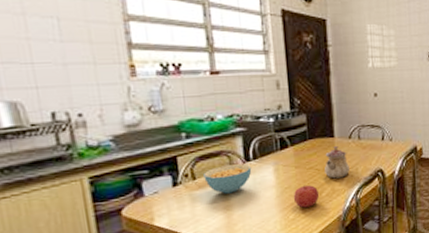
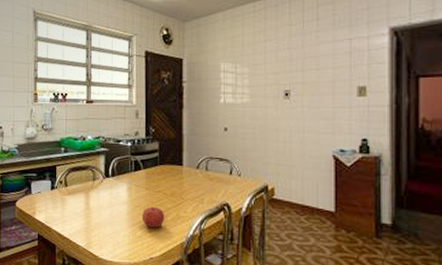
cereal bowl: present [203,164,252,194] -> none [73,178,110,203]
teapot: present [325,145,350,179] -> none [172,173,195,206]

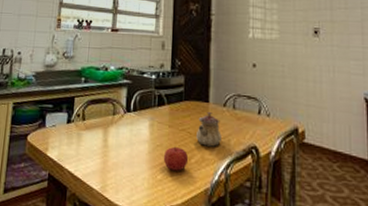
teapot: none [172,173,195,206] -> present [196,111,222,147]

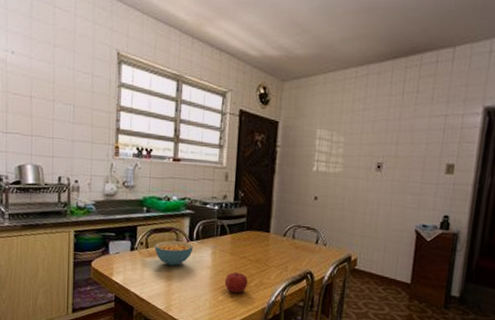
cereal bowl: none [91,112,131,140] -> present [154,240,194,266]
teapot: present [196,111,222,147] -> none [256,240,280,273]

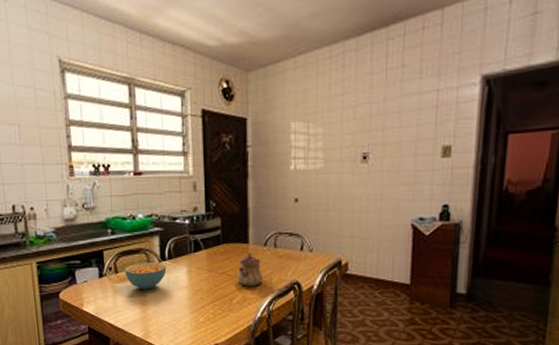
fruit: present [224,272,249,293] -> none [204,289,230,312]
teapot: none [256,240,280,273] -> present [237,252,263,287]

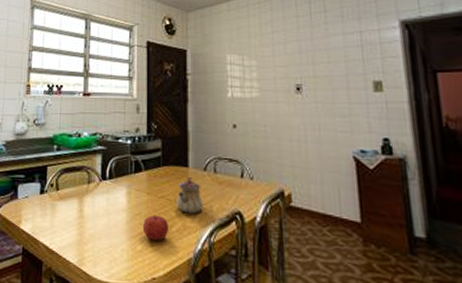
cereal bowl: present [124,263,167,290] -> none [65,181,107,210]
fruit: none [204,289,230,312] -> present [142,214,169,241]

